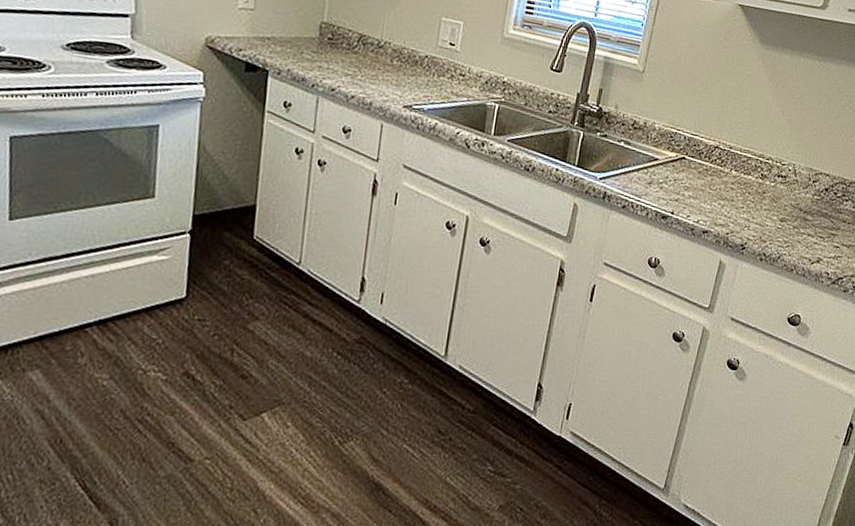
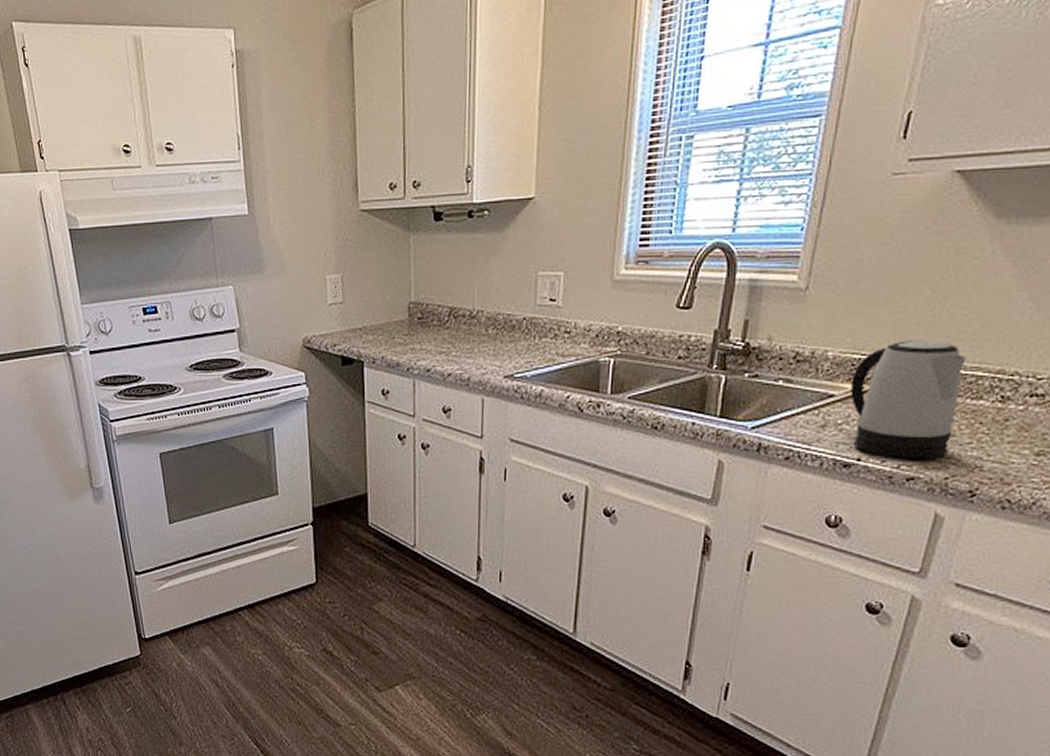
kettle: none [669,123,742,217] -> present [850,340,966,459]

